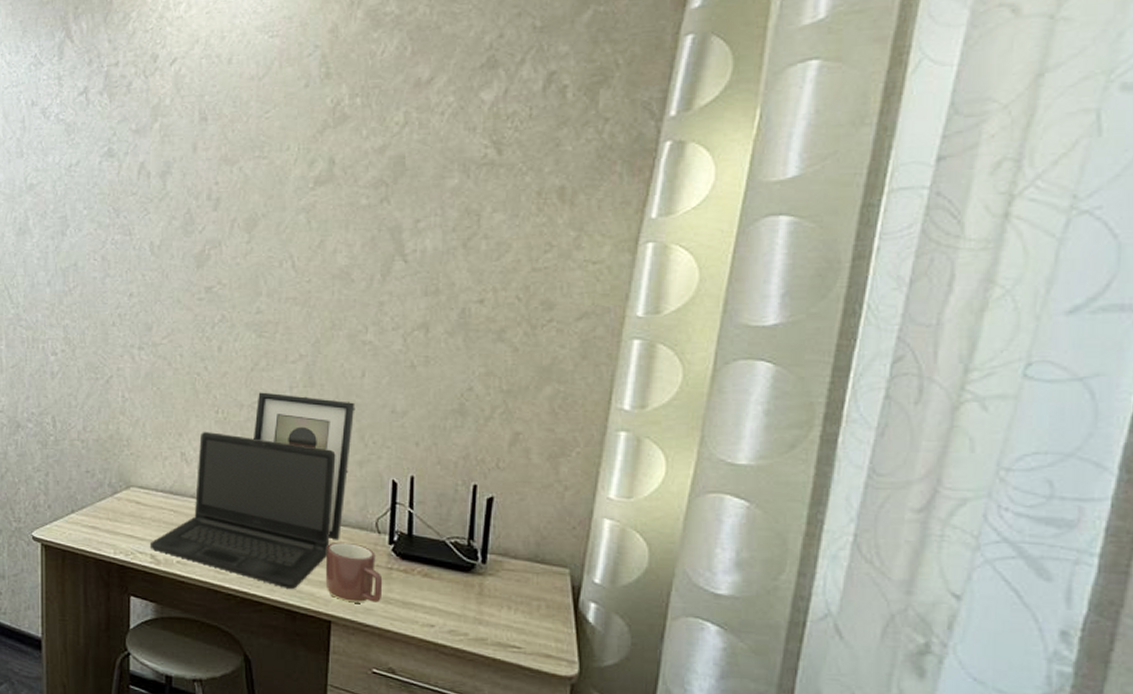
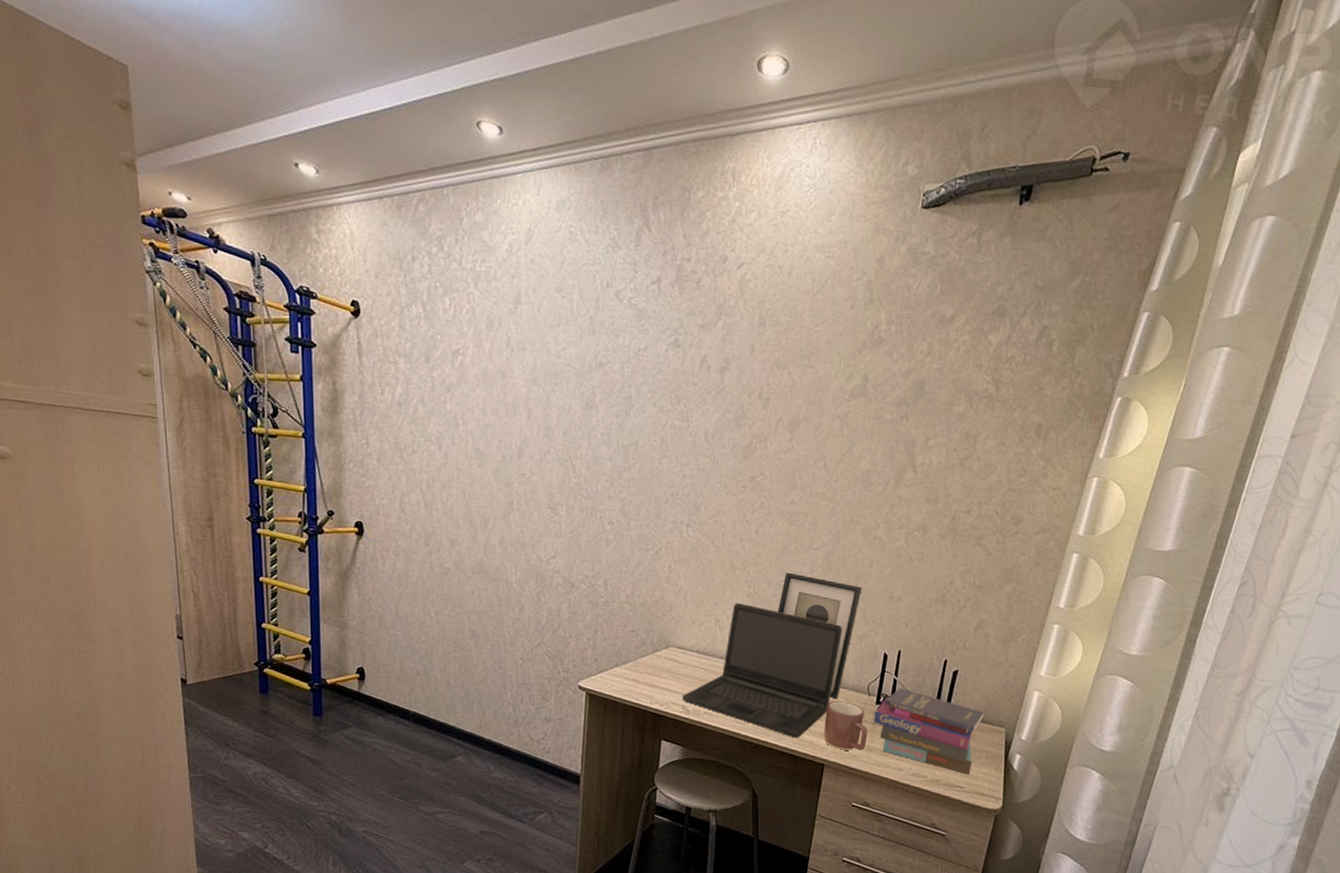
books: none [389,522,537,631] -> present [874,688,984,774]

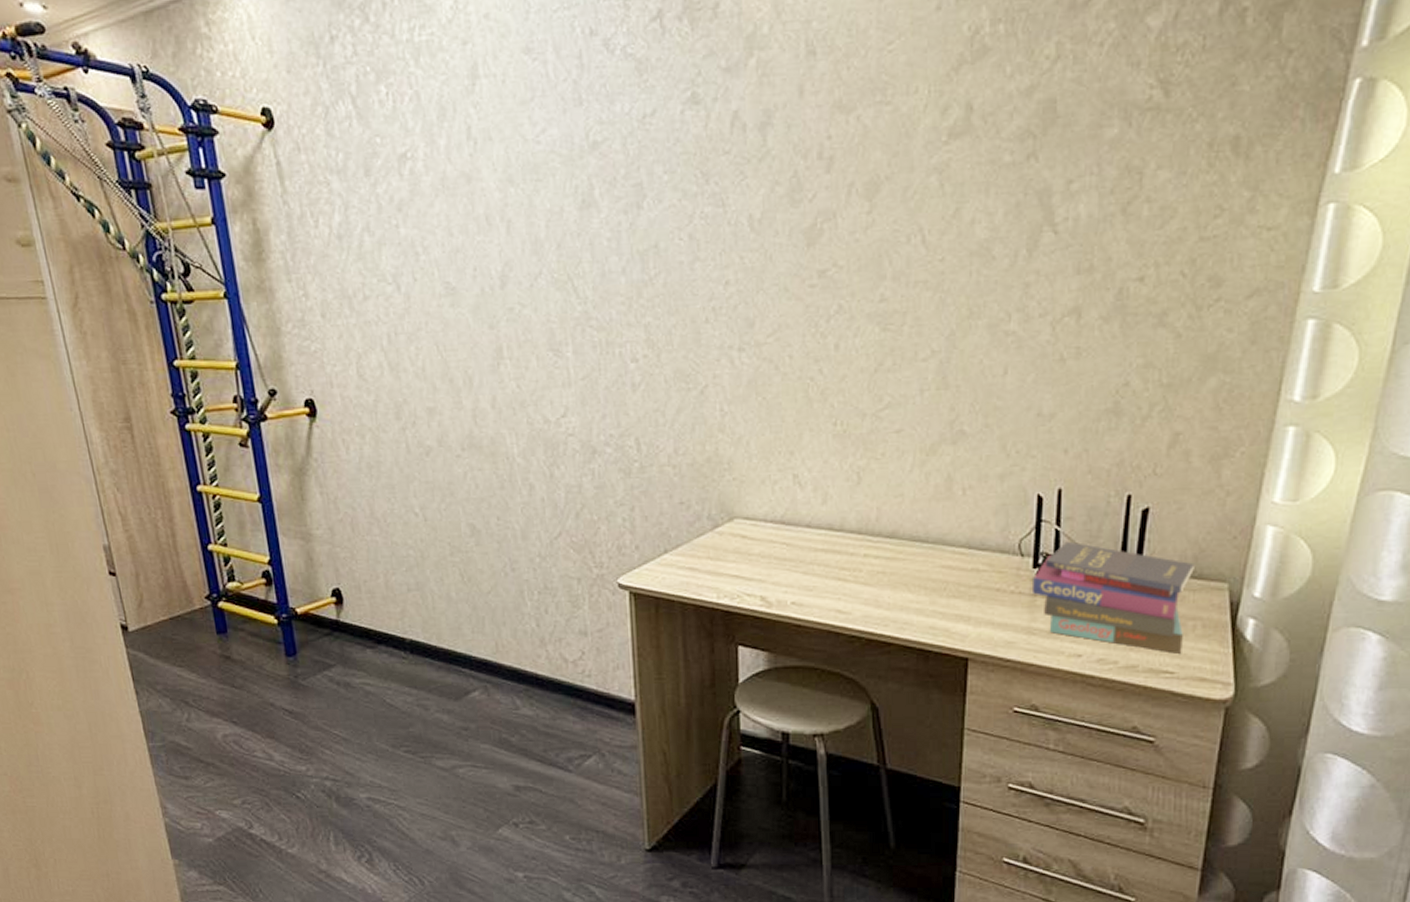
laptop: present [681,603,843,738] -> none [759,448,974,625]
picture frame: present [778,572,863,699] -> none [878,397,996,567]
mug: present [823,700,868,751] -> none [962,568,1026,636]

